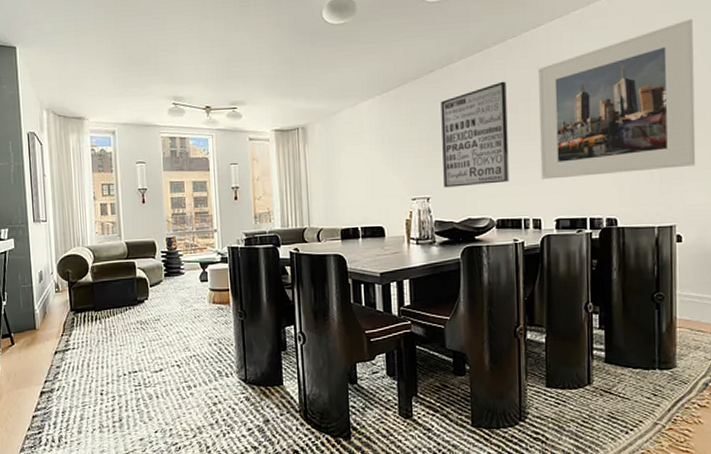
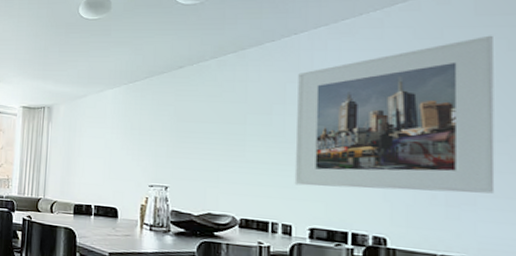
wall art: present [441,81,510,188] -> none [184,83,261,183]

